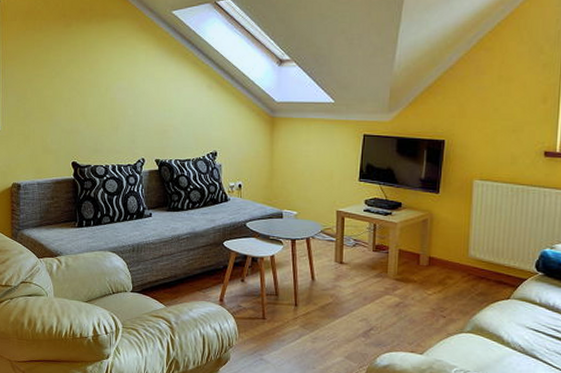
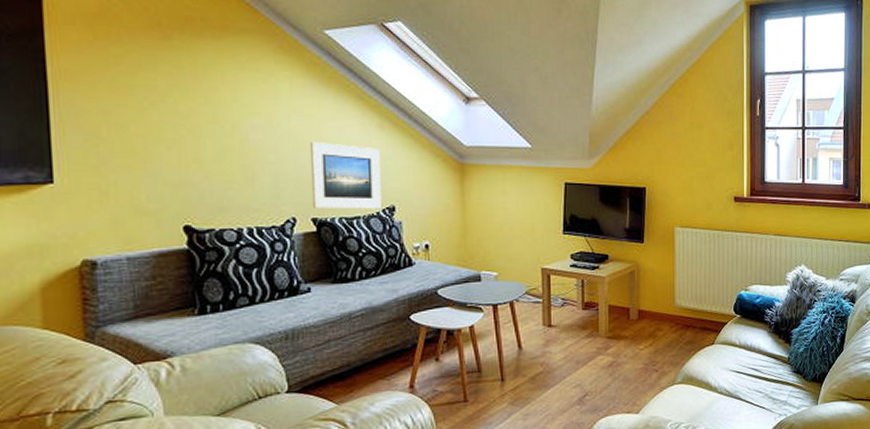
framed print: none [156,100,208,154] -> present [309,142,382,210]

